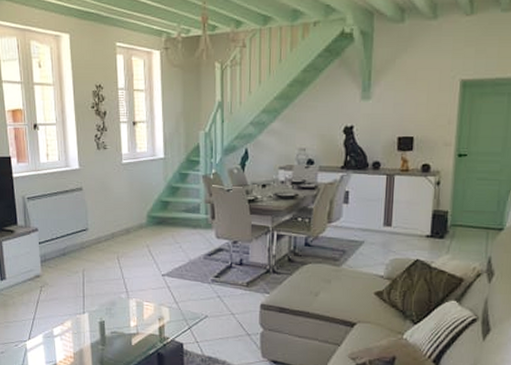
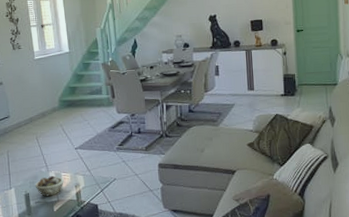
succulent planter: none [112,304,146,327] -> present [35,176,64,197]

